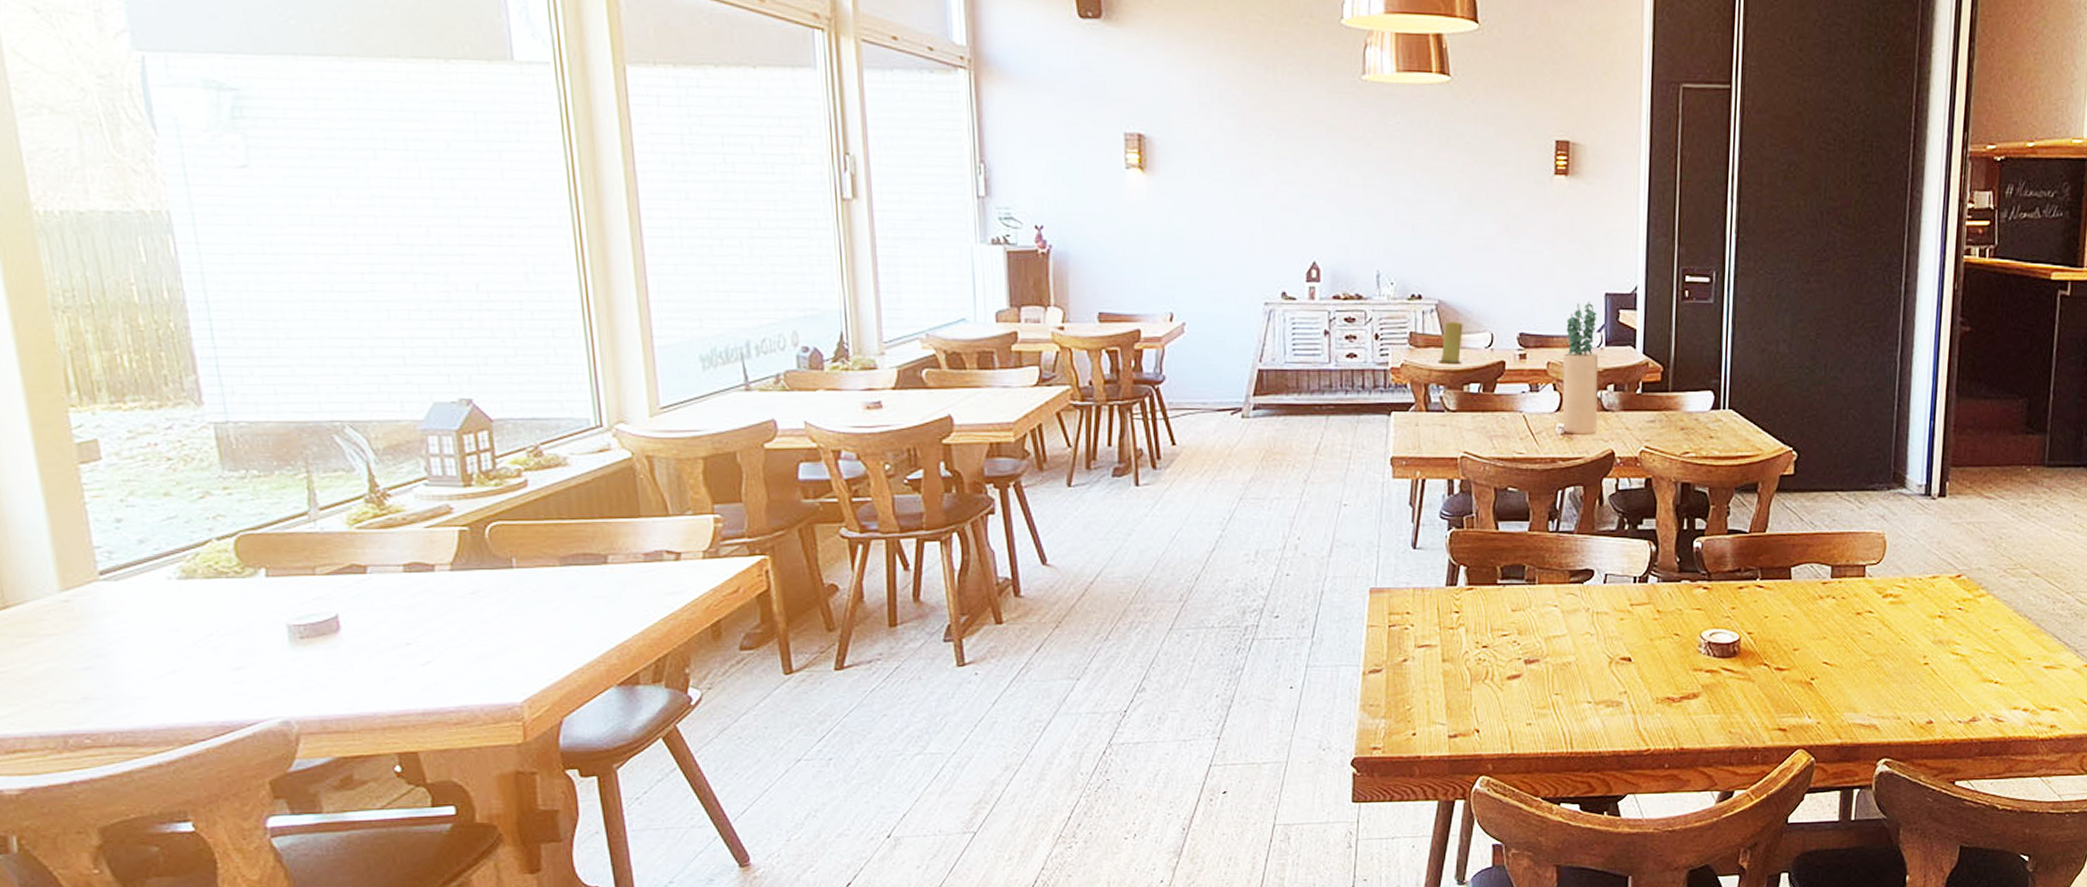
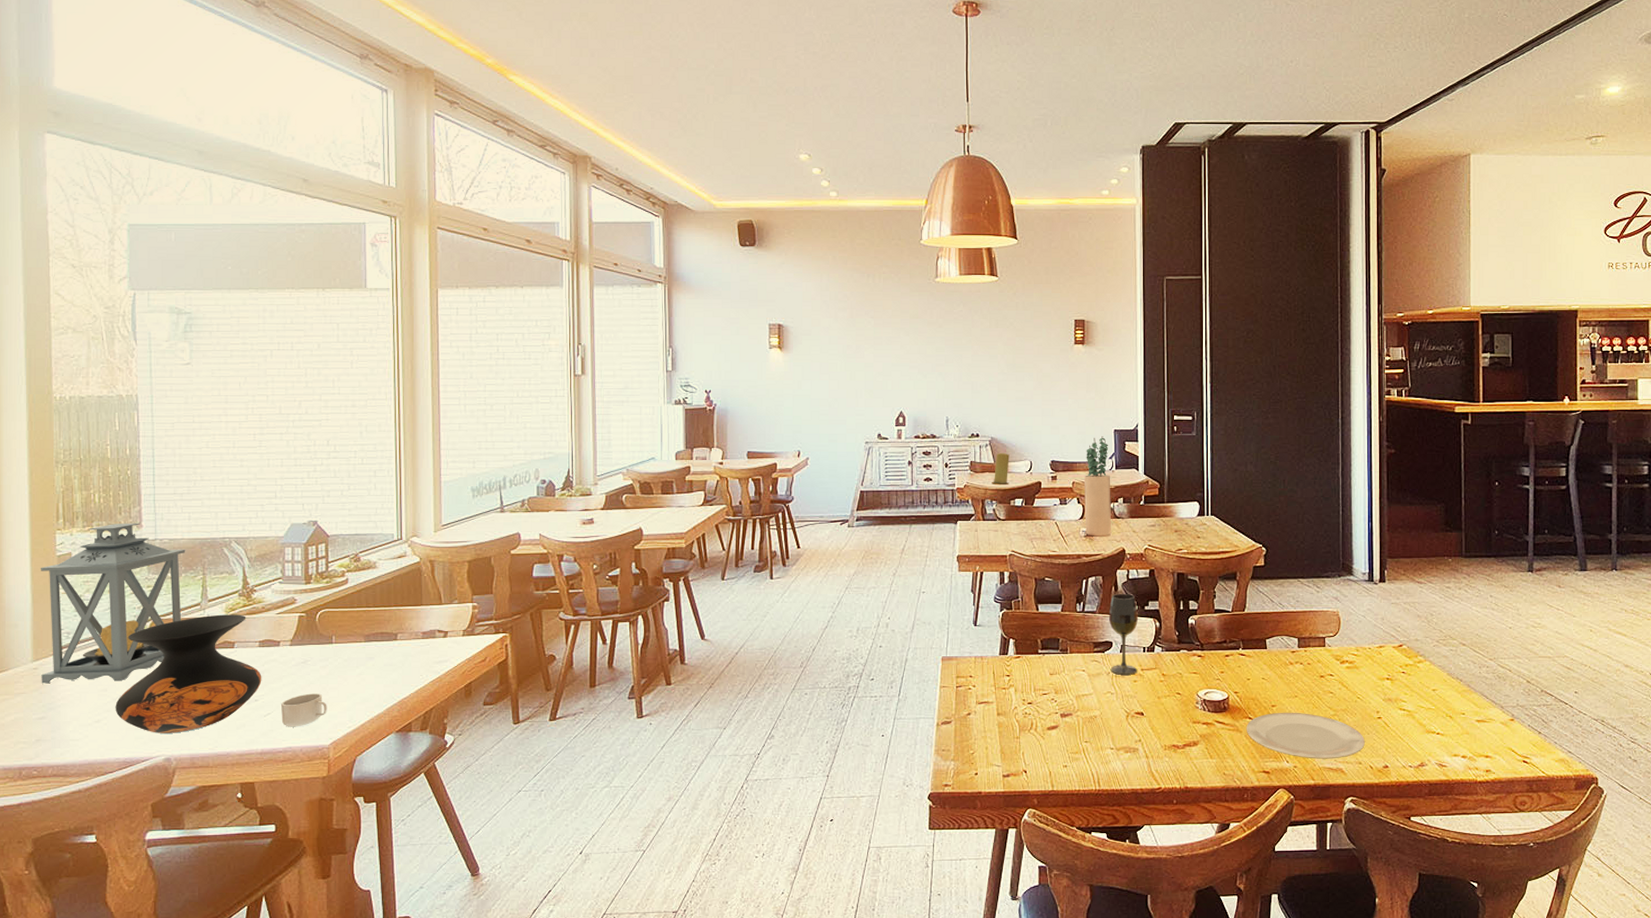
lantern: none [51,397,282,622] -> present [40,523,186,684]
vase: none [196,528,414,688] -> present [115,614,262,733]
cup: none [446,635,515,680] -> present [281,693,327,727]
wine glass: none [1590,508,1629,611] -> present [1109,593,1138,675]
plate: none [1760,657,1907,714] -> present [1246,712,1365,759]

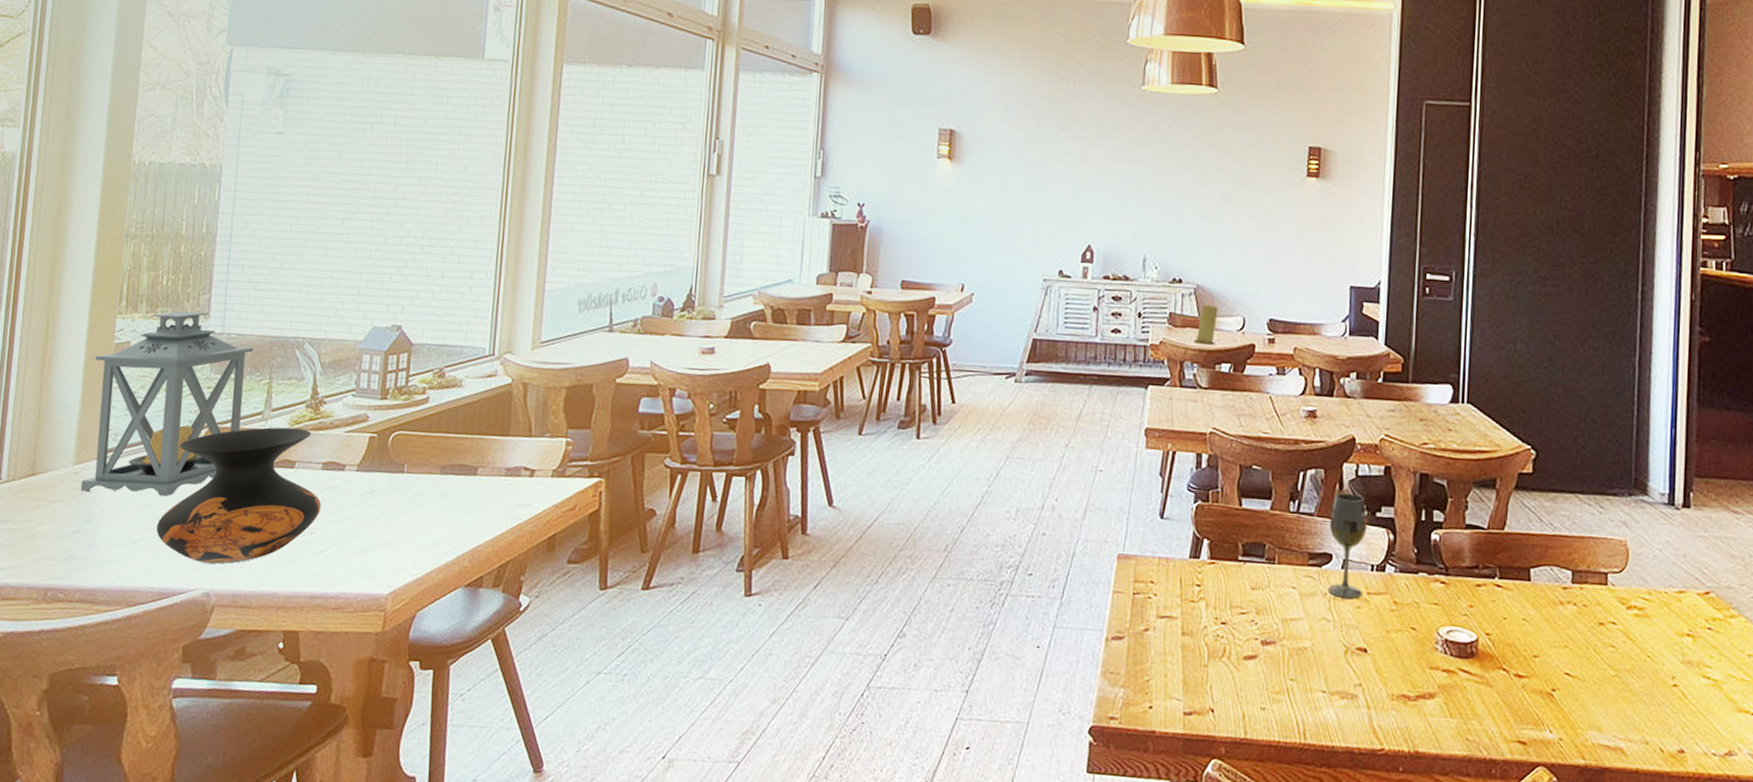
cup: present [281,693,327,727] -> none [337,530,390,570]
vase: present [1083,436,1112,537] -> none [1306,293,1343,420]
plate: present [1246,712,1365,759] -> none [1498,665,1655,735]

